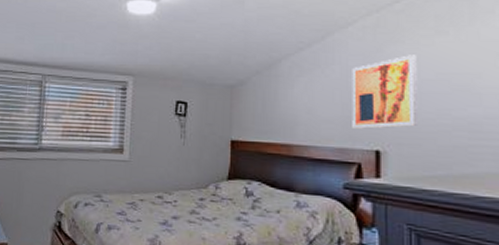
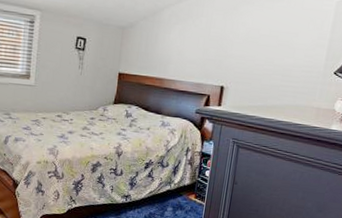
wall art: present [352,55,418,129] -> none [208,14,260,70]

